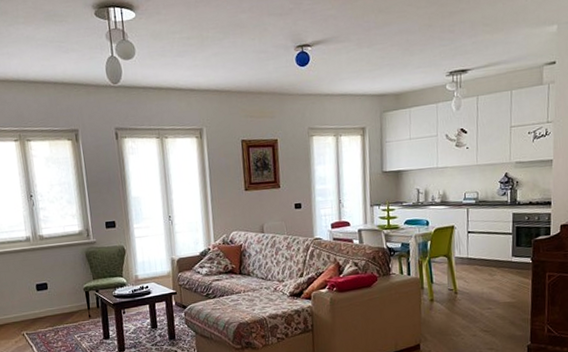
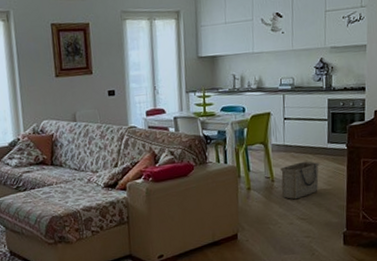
basket: none [464,274,503,312] -> present [281,161,319,200]

